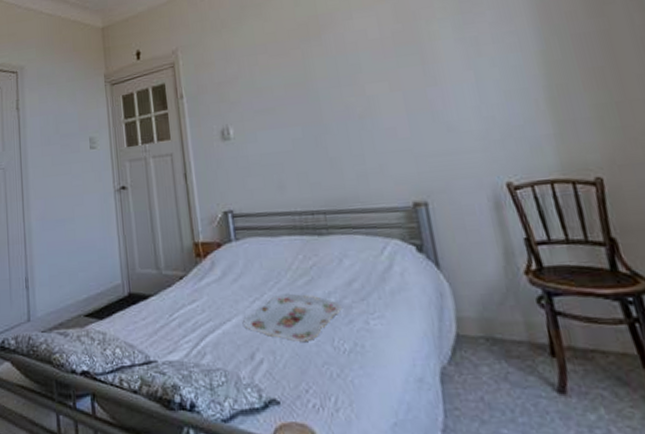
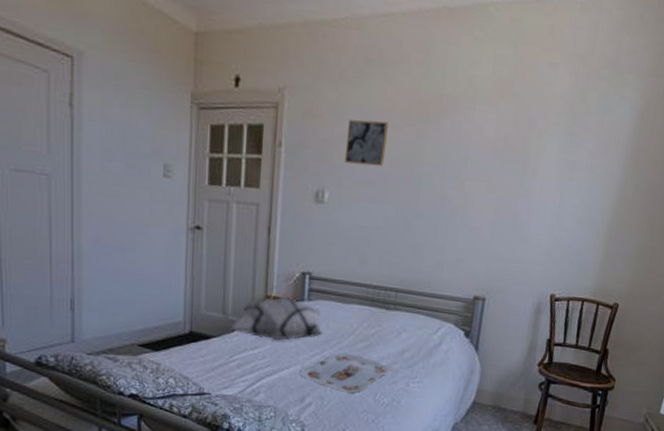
decorative pillow: none [163,240,258,289] -> present [228,296,323,340]
wall art: none [237,52,279,98] -> present [344,119,388,167]

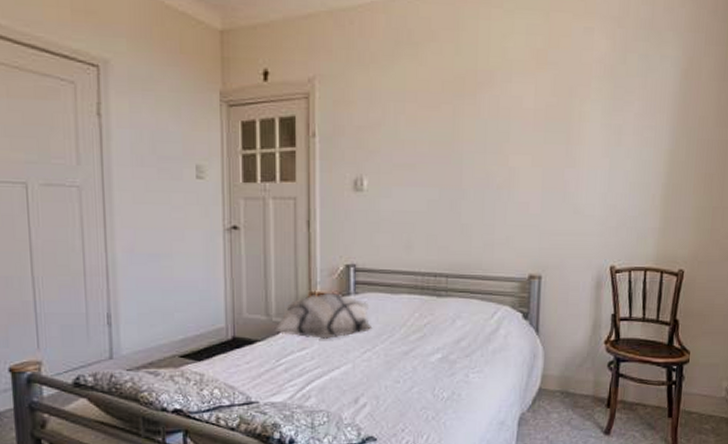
serving tray: present [300,352,390,393] -> none [352,347,447,389]
wall art: present [344,119,388,167] -> none [381,102,423,149]

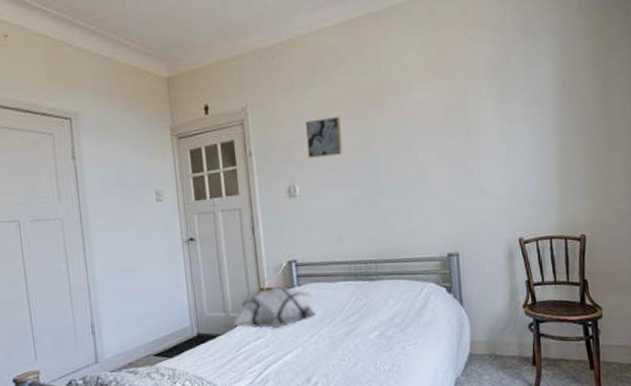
wall art: none [381,102,423,149] -> present [305,116,343,158]

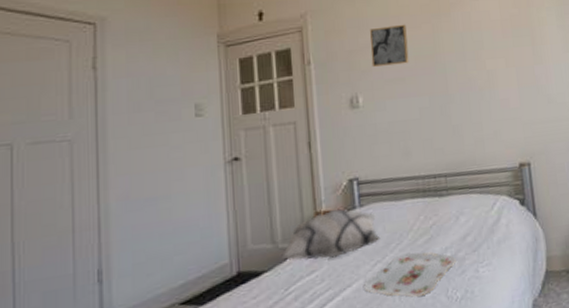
serving tray: none [302,328,385,366] -> present [364,251,457,297]

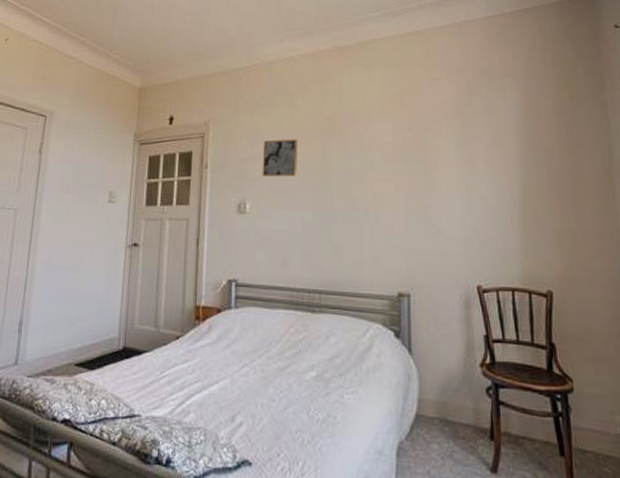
decorative pillow: present [279,208,381,261] -> none [160,305,251,352]
serving tray: present [364,251,457,297] -> none [230,362,322,408]

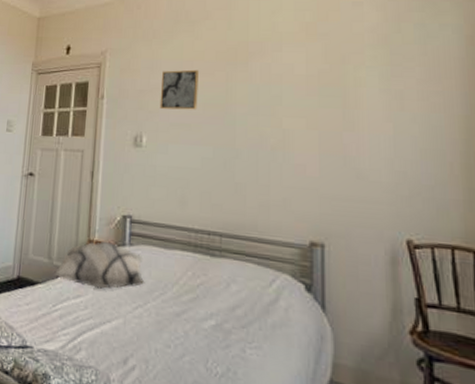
decorative pillow: none [160,305,251,352] -> present [53,241,145,289]

